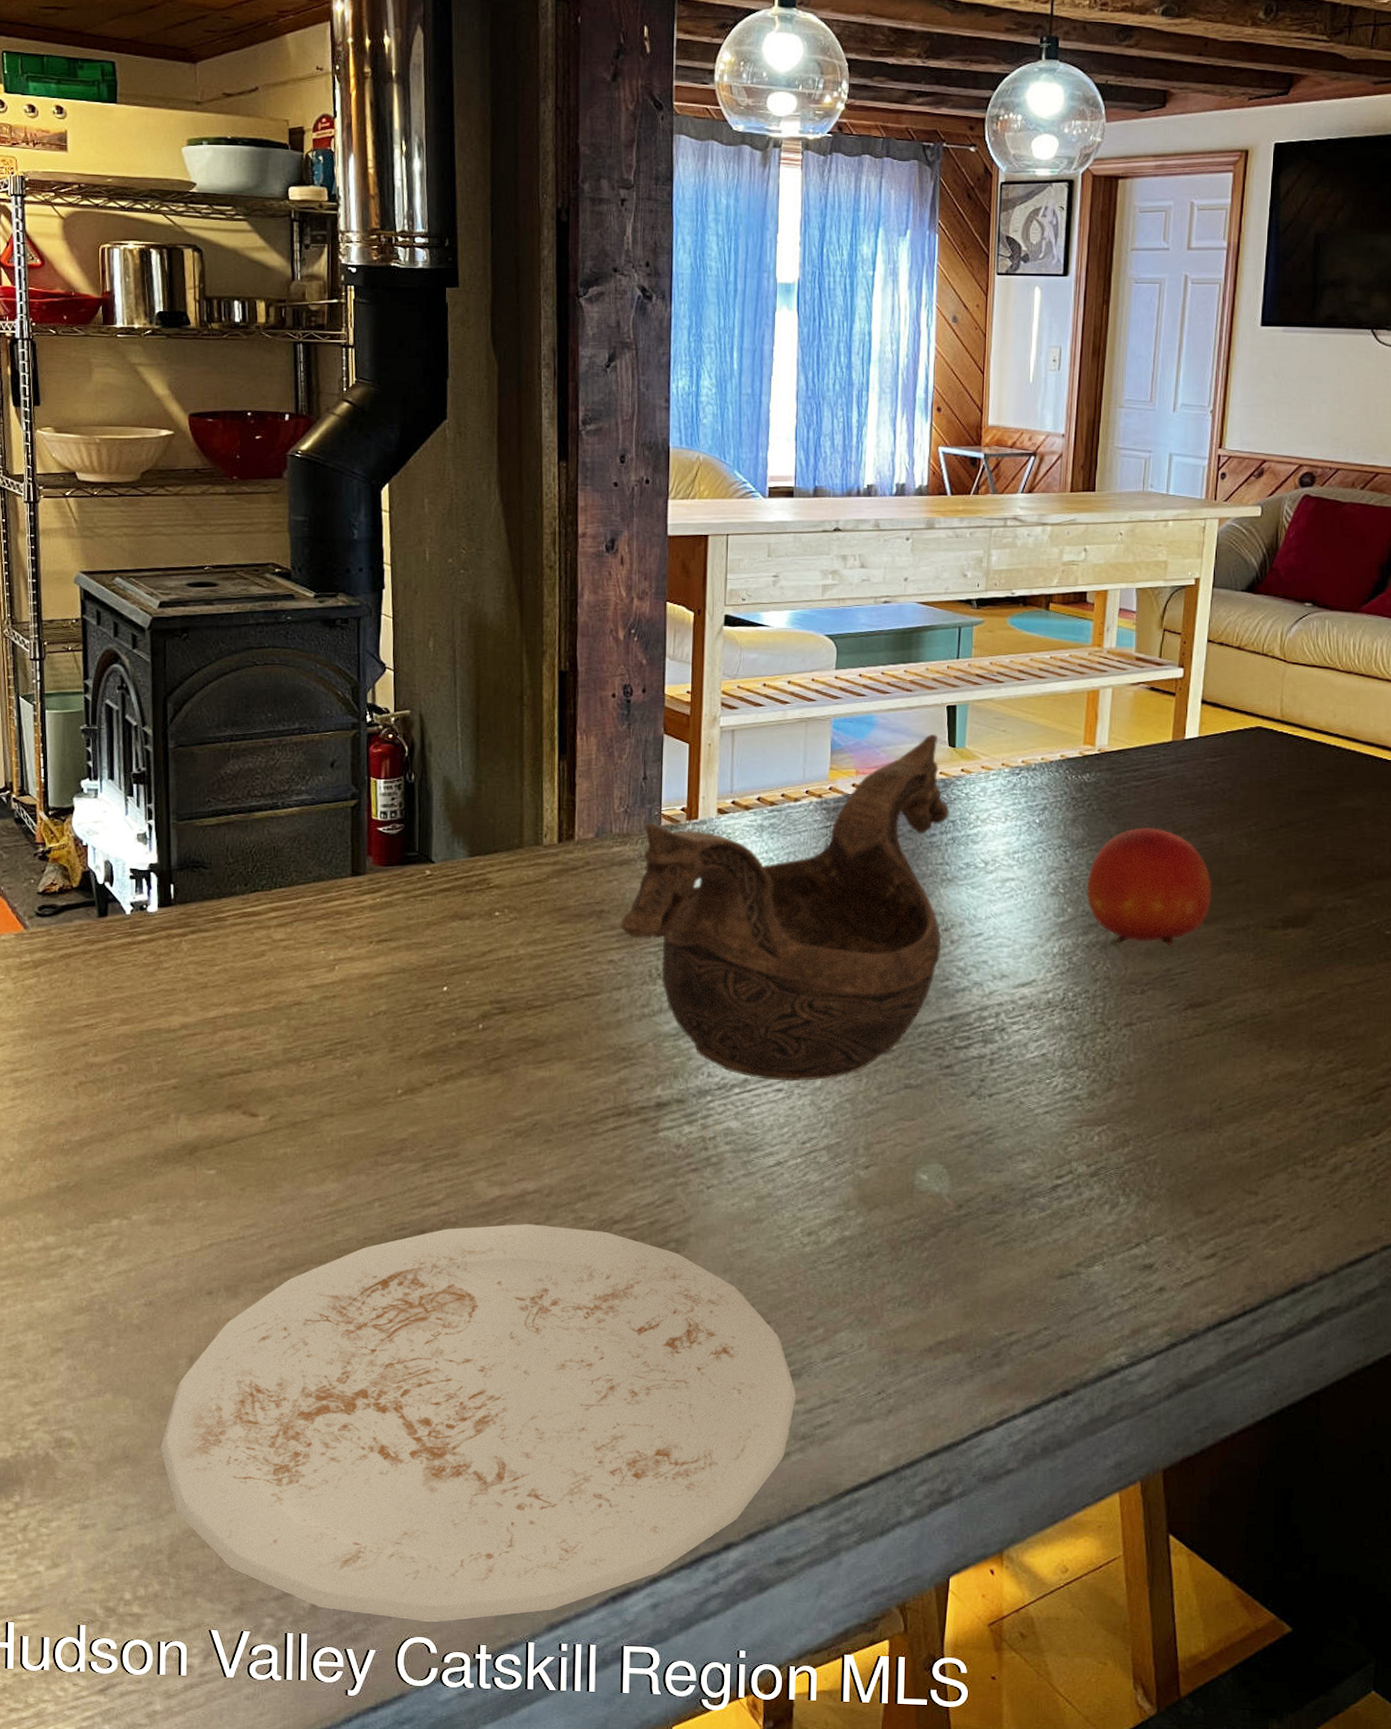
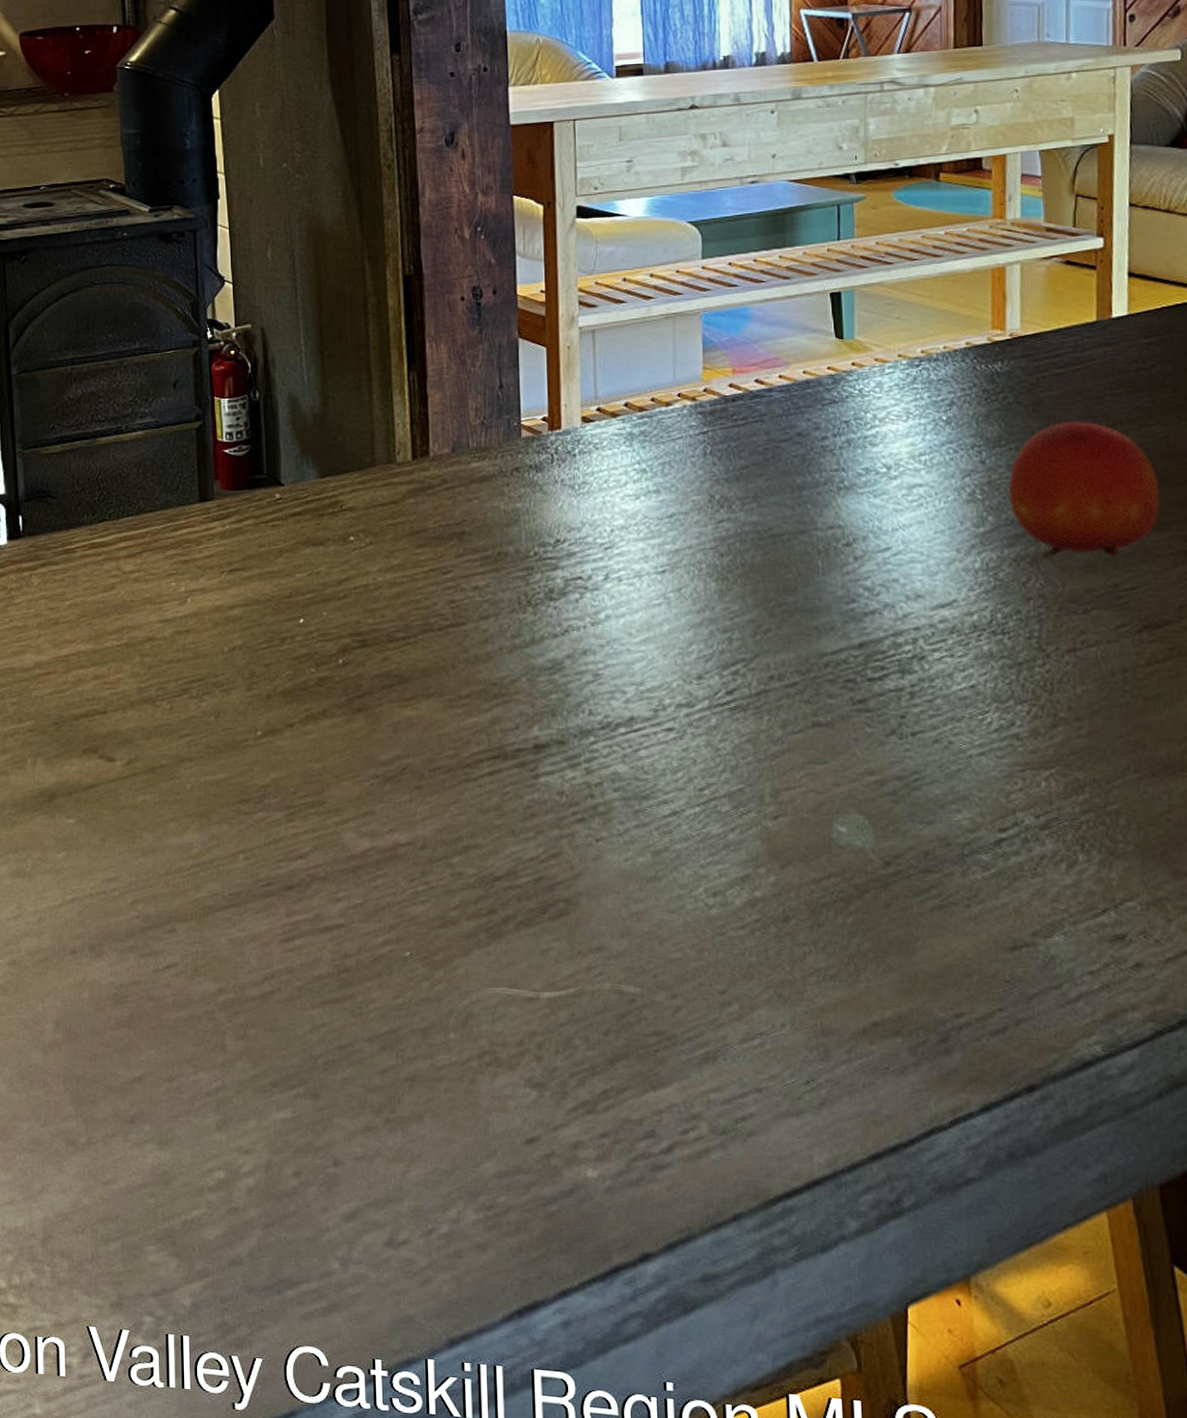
plate: present [160,1224,797,1622] -> none [30,880,713,1330]
decorative bowl: present [621,734,950,1082] -> none [484,325,843,720]

